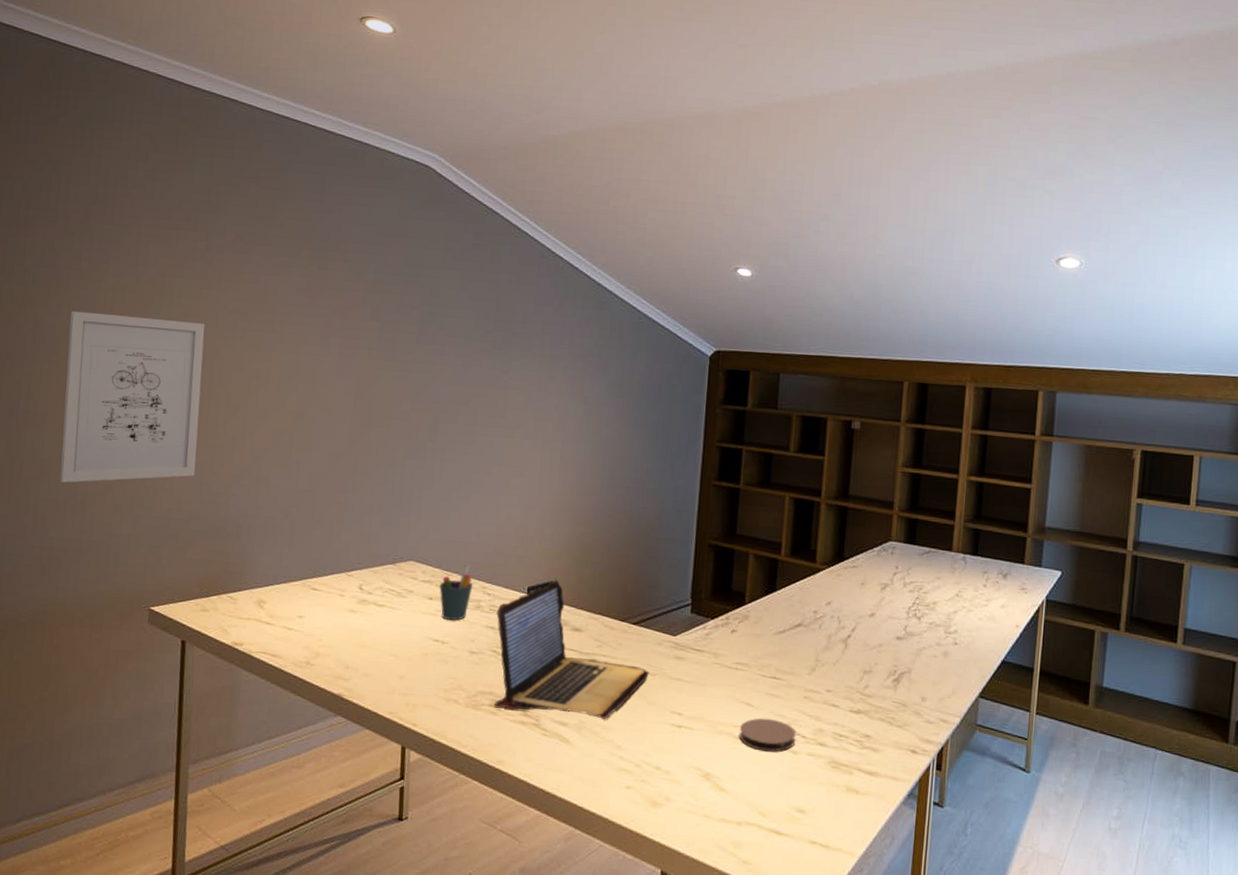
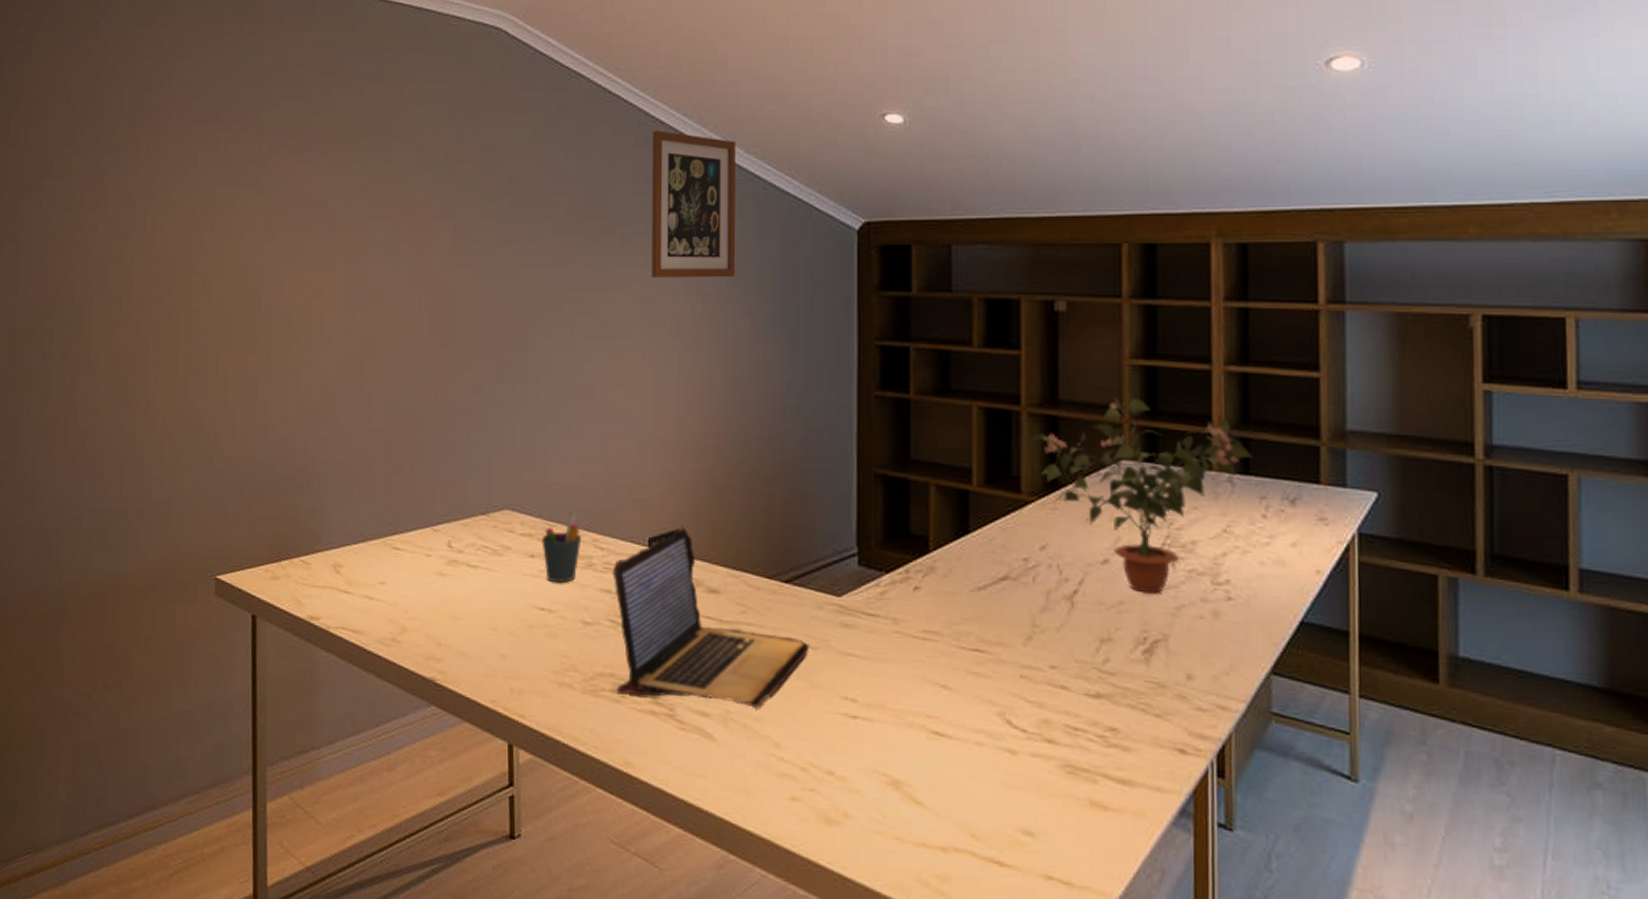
wall art: present [60,310,206,483] -> none [115,234,261,433]
wall art: none [544,263,619,387] -> present [651,130,736,278]
coaster: present [740,717,796,752] -> none [936,704,1013,752]
potted plant: none [825,495,981,639] -> present [1029,397,1252,594]

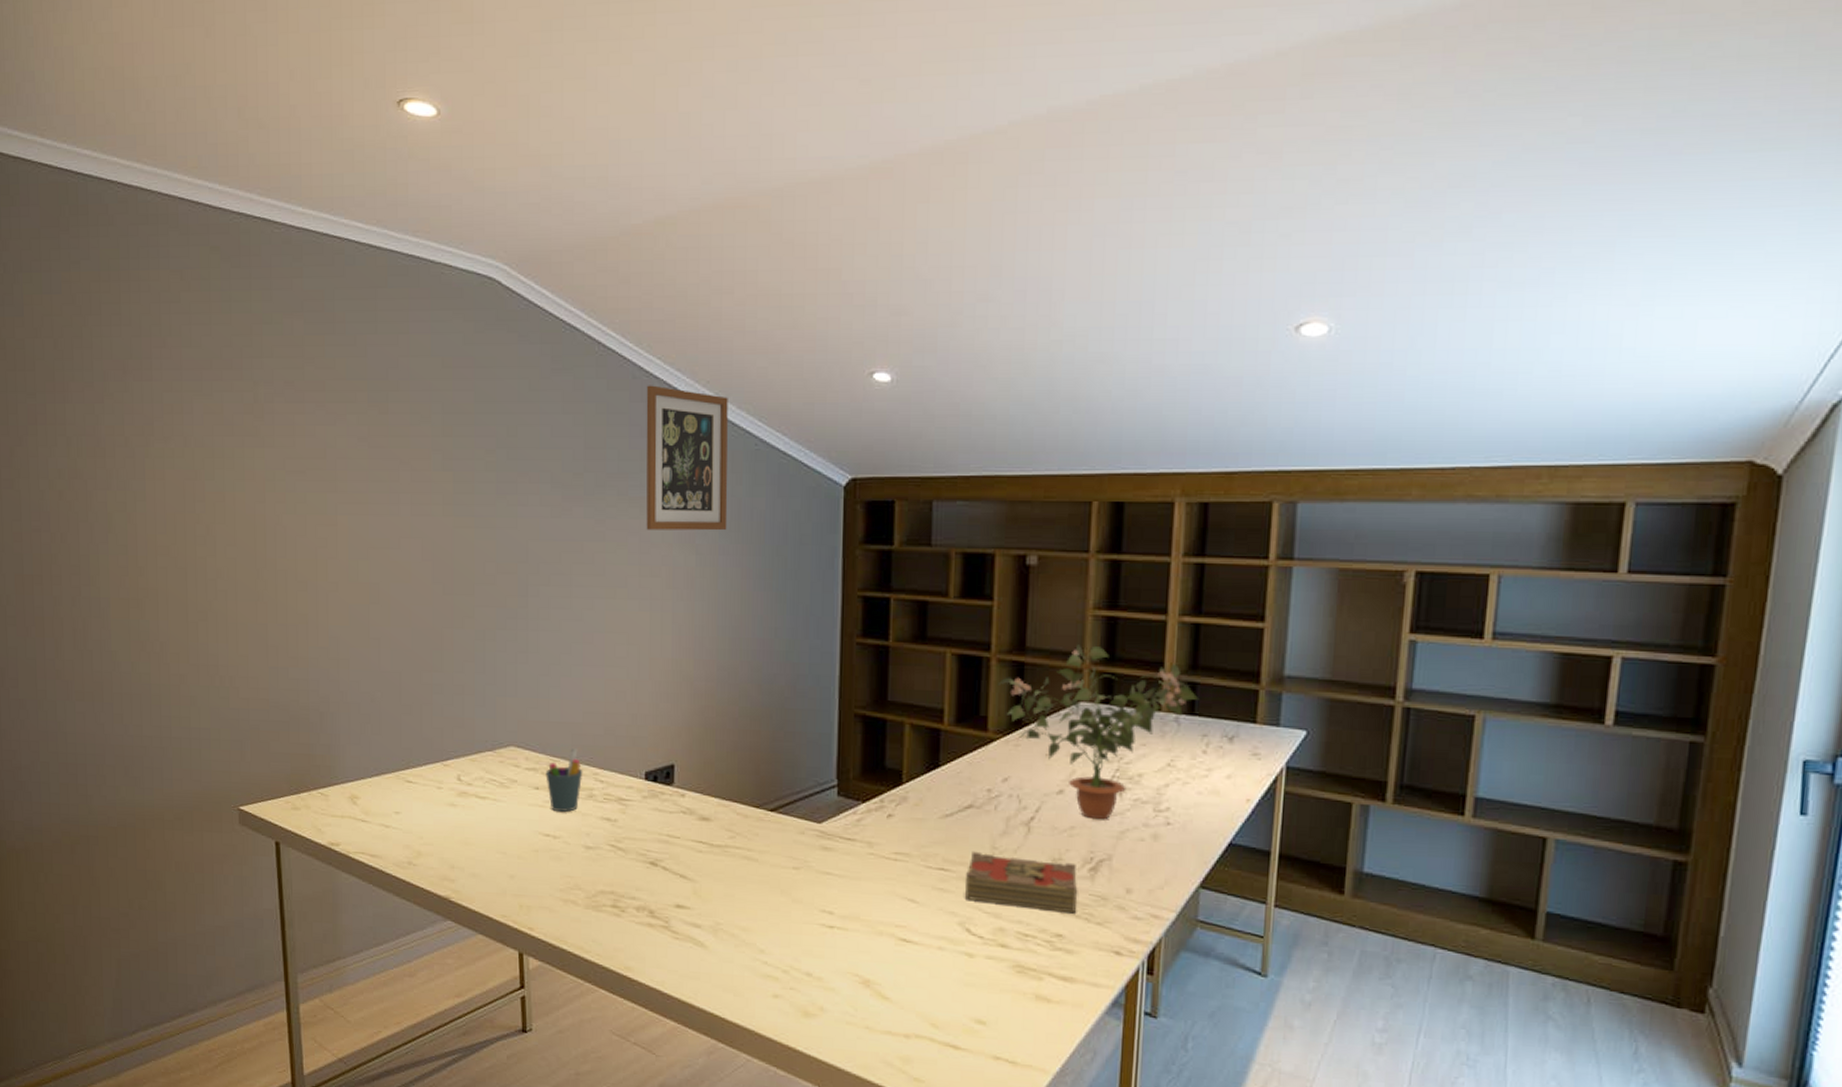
laptop: present [612,525,810,708] -> none [612,760,792,920]
book: none [1003,629,1131,704] -> present [965,851,1078,914]

